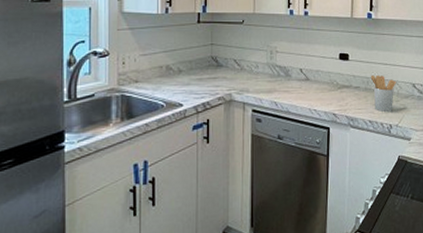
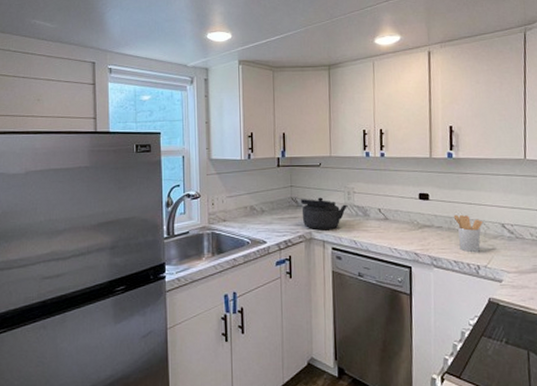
kettle: none [220,56,270,91] -> present [300,197,348,229]

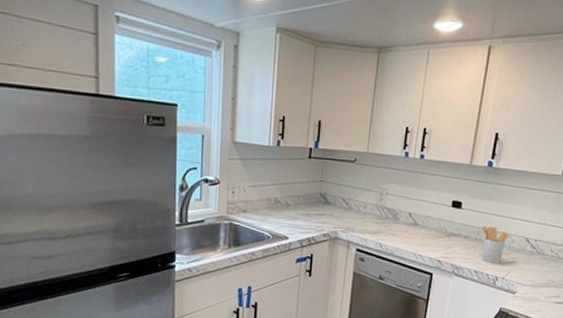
kettle: present [300,197,348,229] -> none [329,195,379,230]

